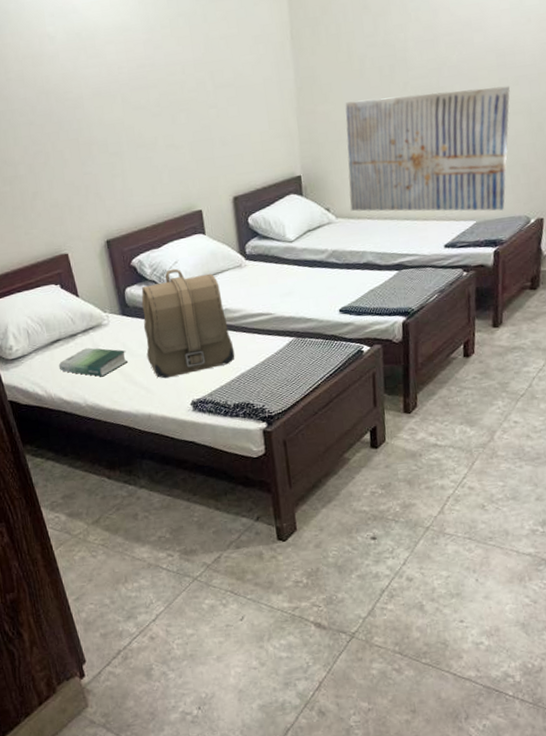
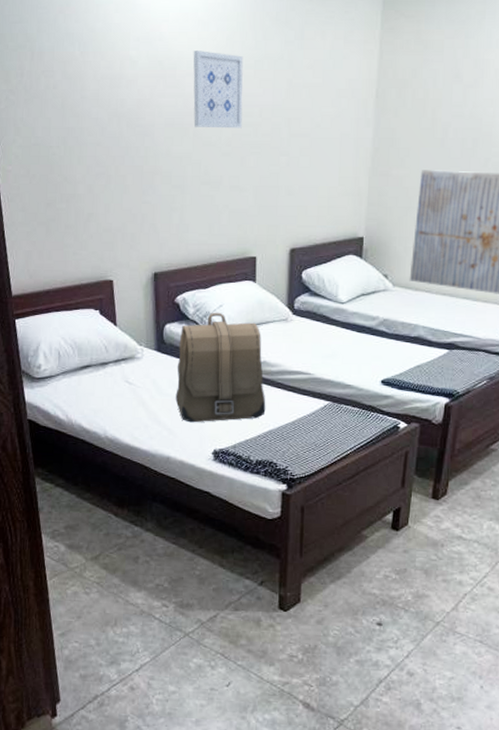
book: present [58,347,128,377] -> none [84,379,155,411]
wall art: none [108,16,168,93] -> present [193,51,244,129]

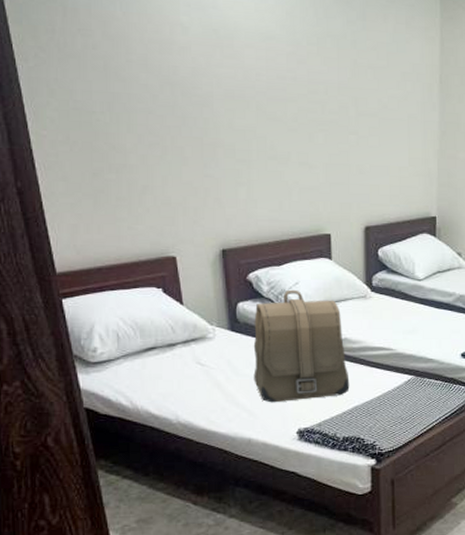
wall art: present [193,51,244,129] -> none [251,22,308,105]

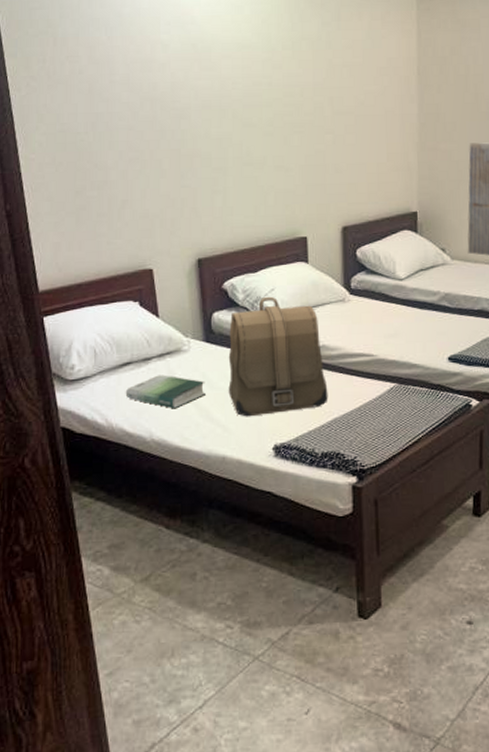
book: none [150,360,231,394] -> present [125,375,205,409]

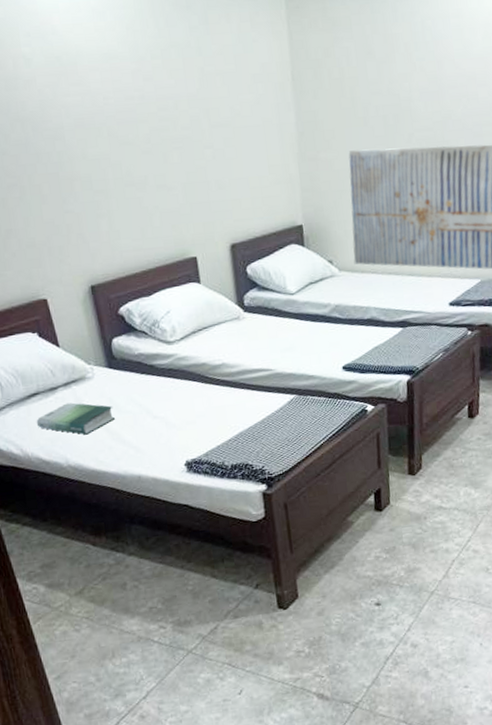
backpack: present [228,296,328,417] -> none [130,318,233,437]

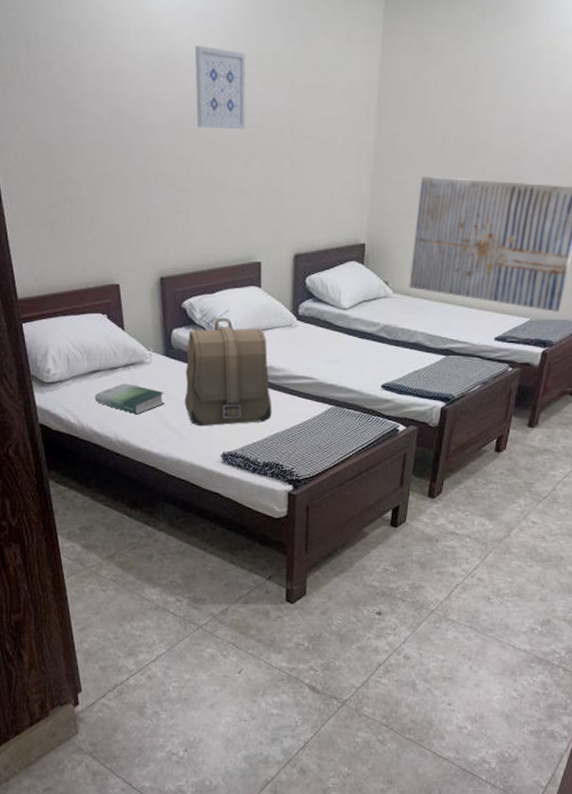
wall art: none [92,42,159,126] -> present [194,46,246,130]
backpack: none [130,318,233,437] -> present [184,317,272,427]

